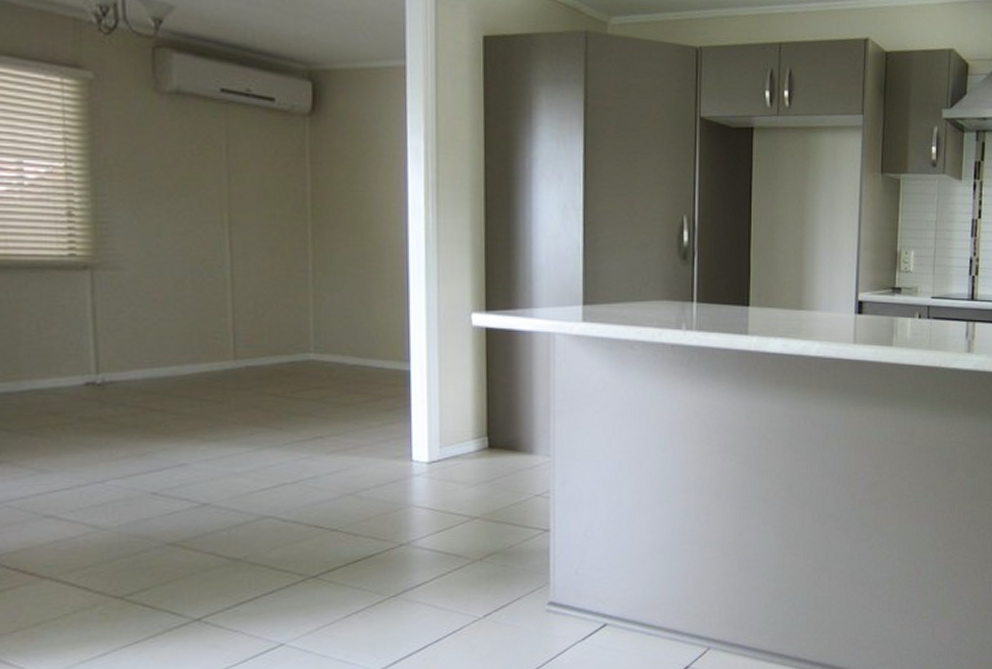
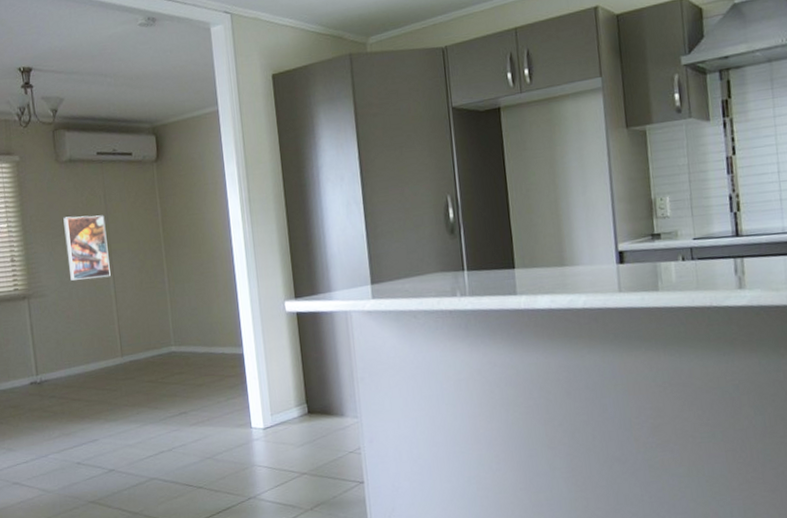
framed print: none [159,167,227,254] -> present [63,215,111,281]

